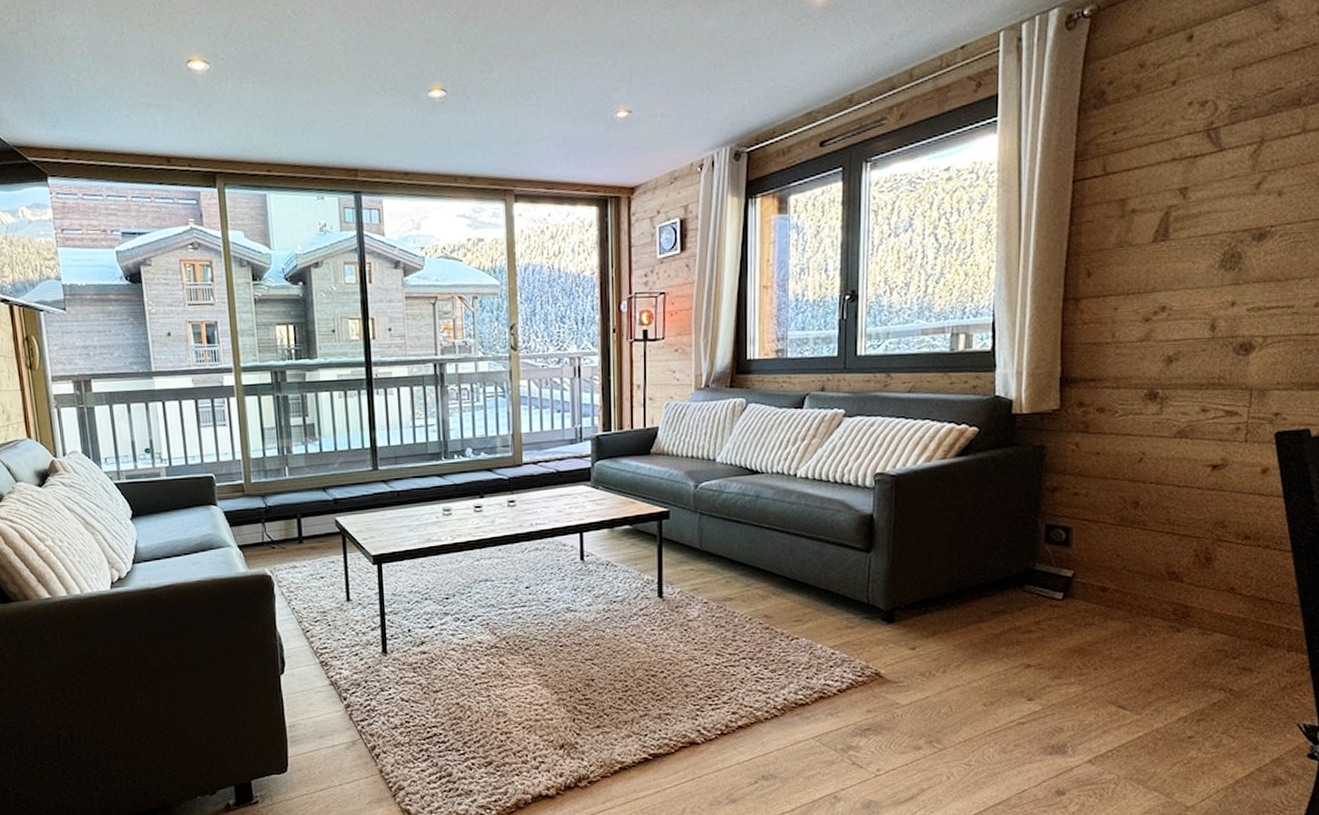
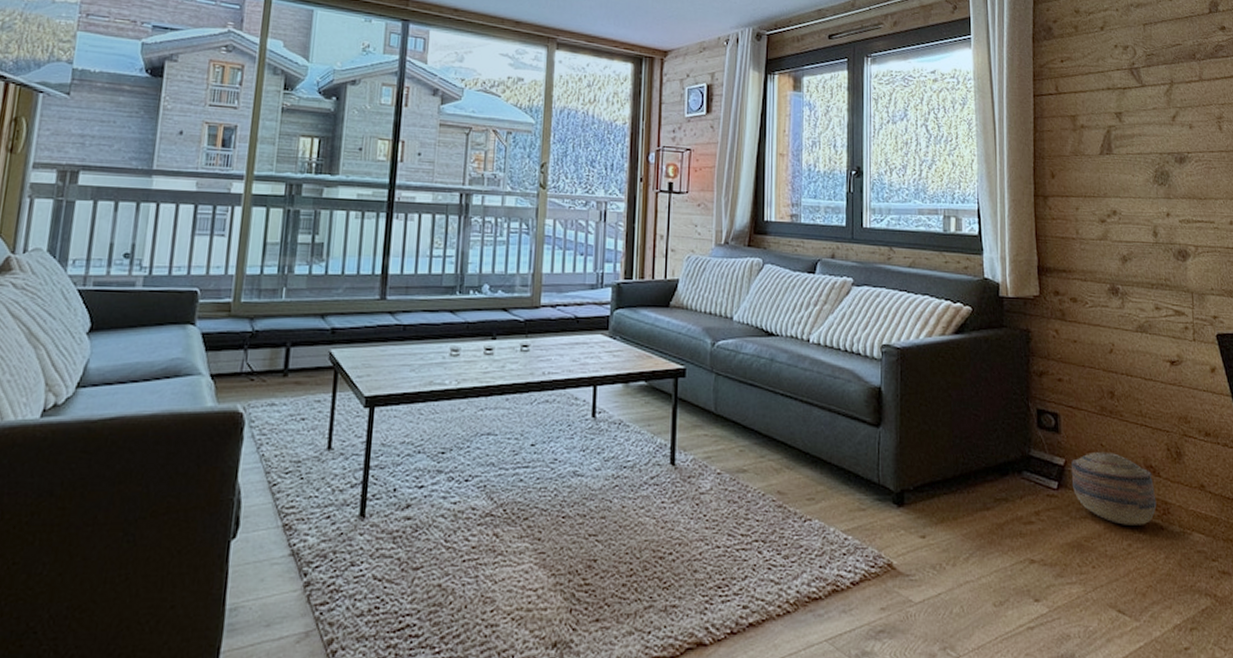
basket: none [1079,561,1176,630] -> present [1070,451,1157,525]

